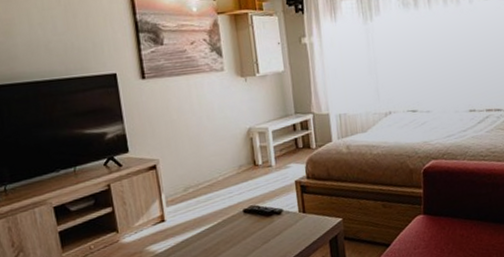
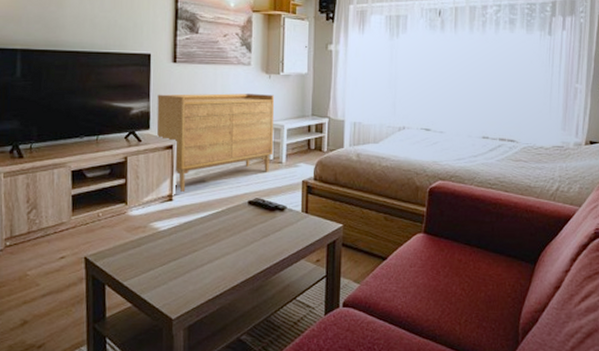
sideboard: none [131,98,262,211] -> present [156,93,275,192]

